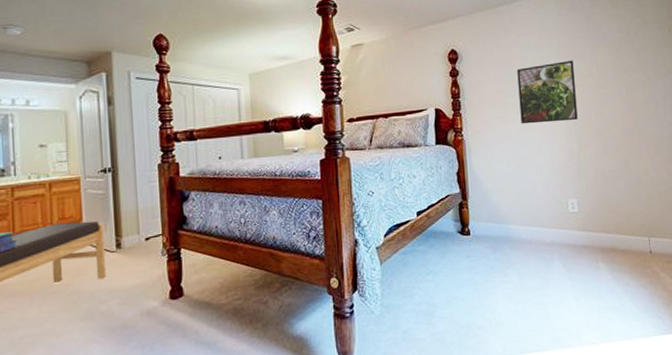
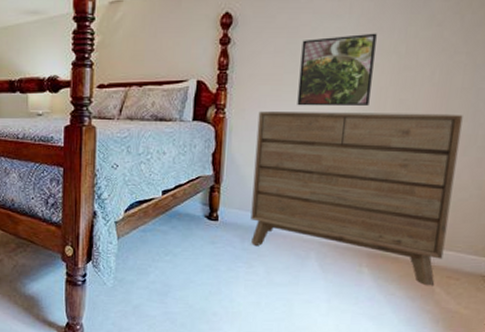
dresser: none [491,121,660,273] -> present [250,111,463,286]

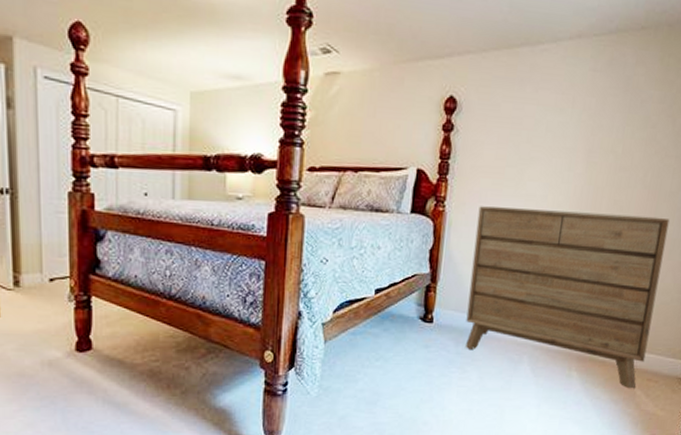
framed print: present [297,33,377,107] -> none [517,130,597,205]

